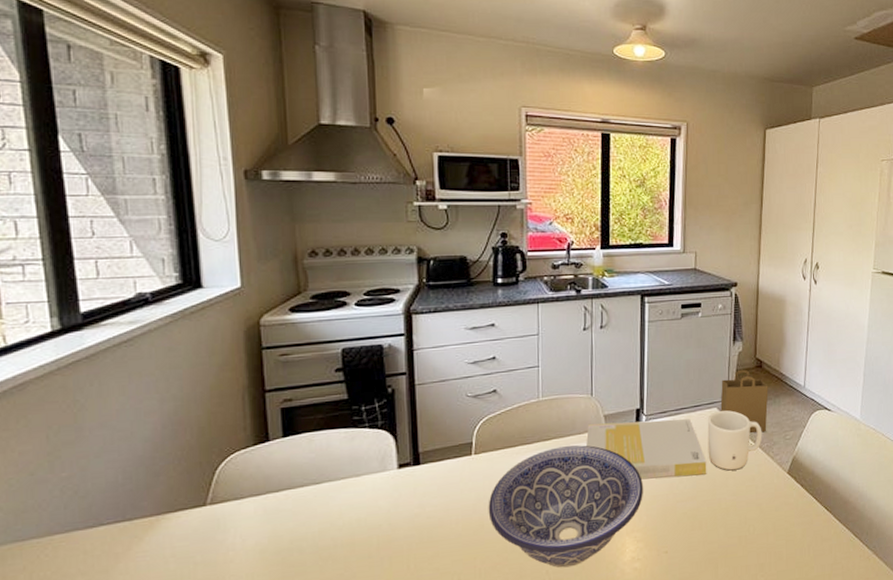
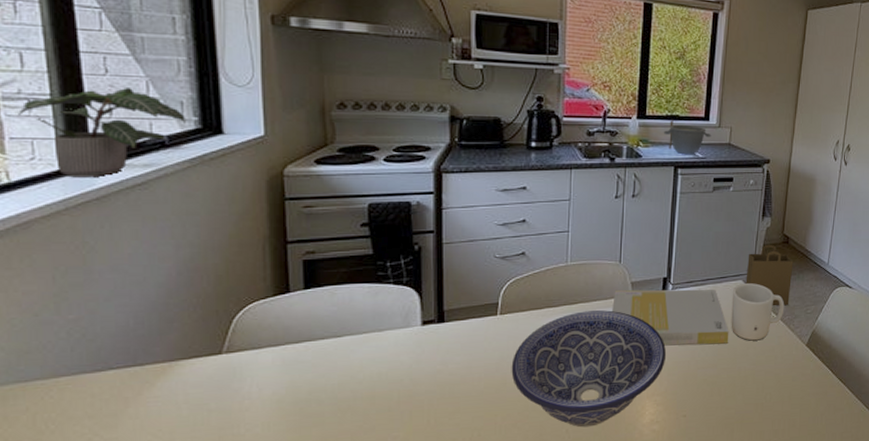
potted plant: none [14,247,167,338] -> present [18,86,185,178]
cooking pot: none [627,248,676,283] -> present [663,120,711,155]

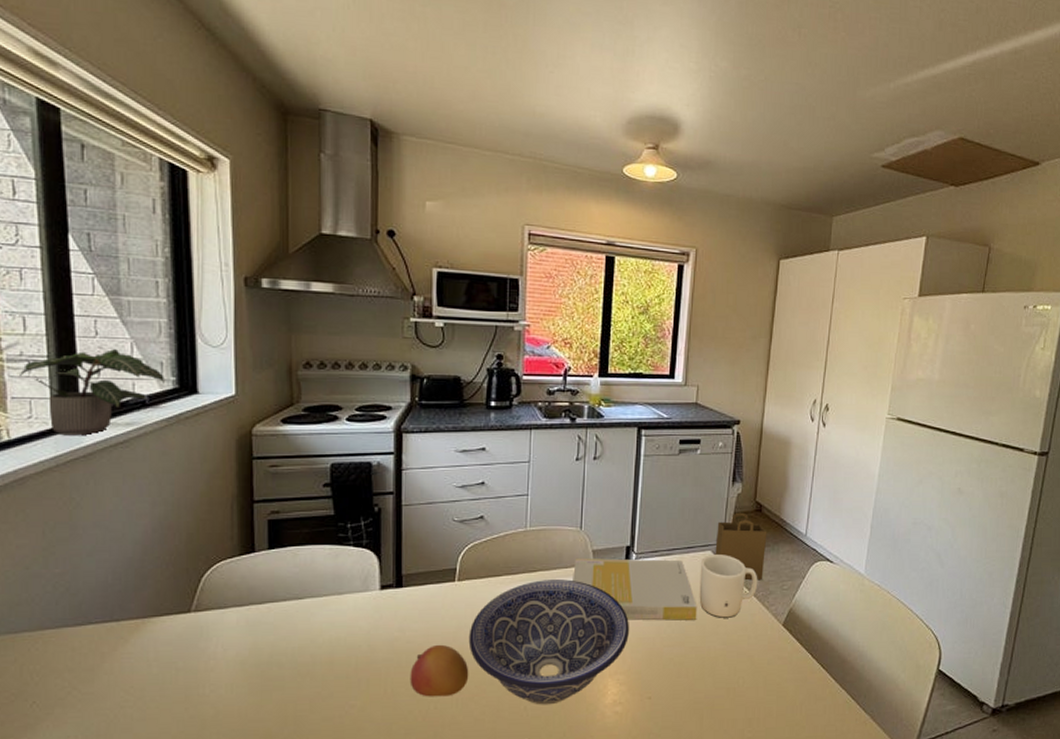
fruit: none [453,375,512,426] -> present [409,644,469,697]
cooking pot: present [663,120,711,155] -> none [626,378,677,415]

